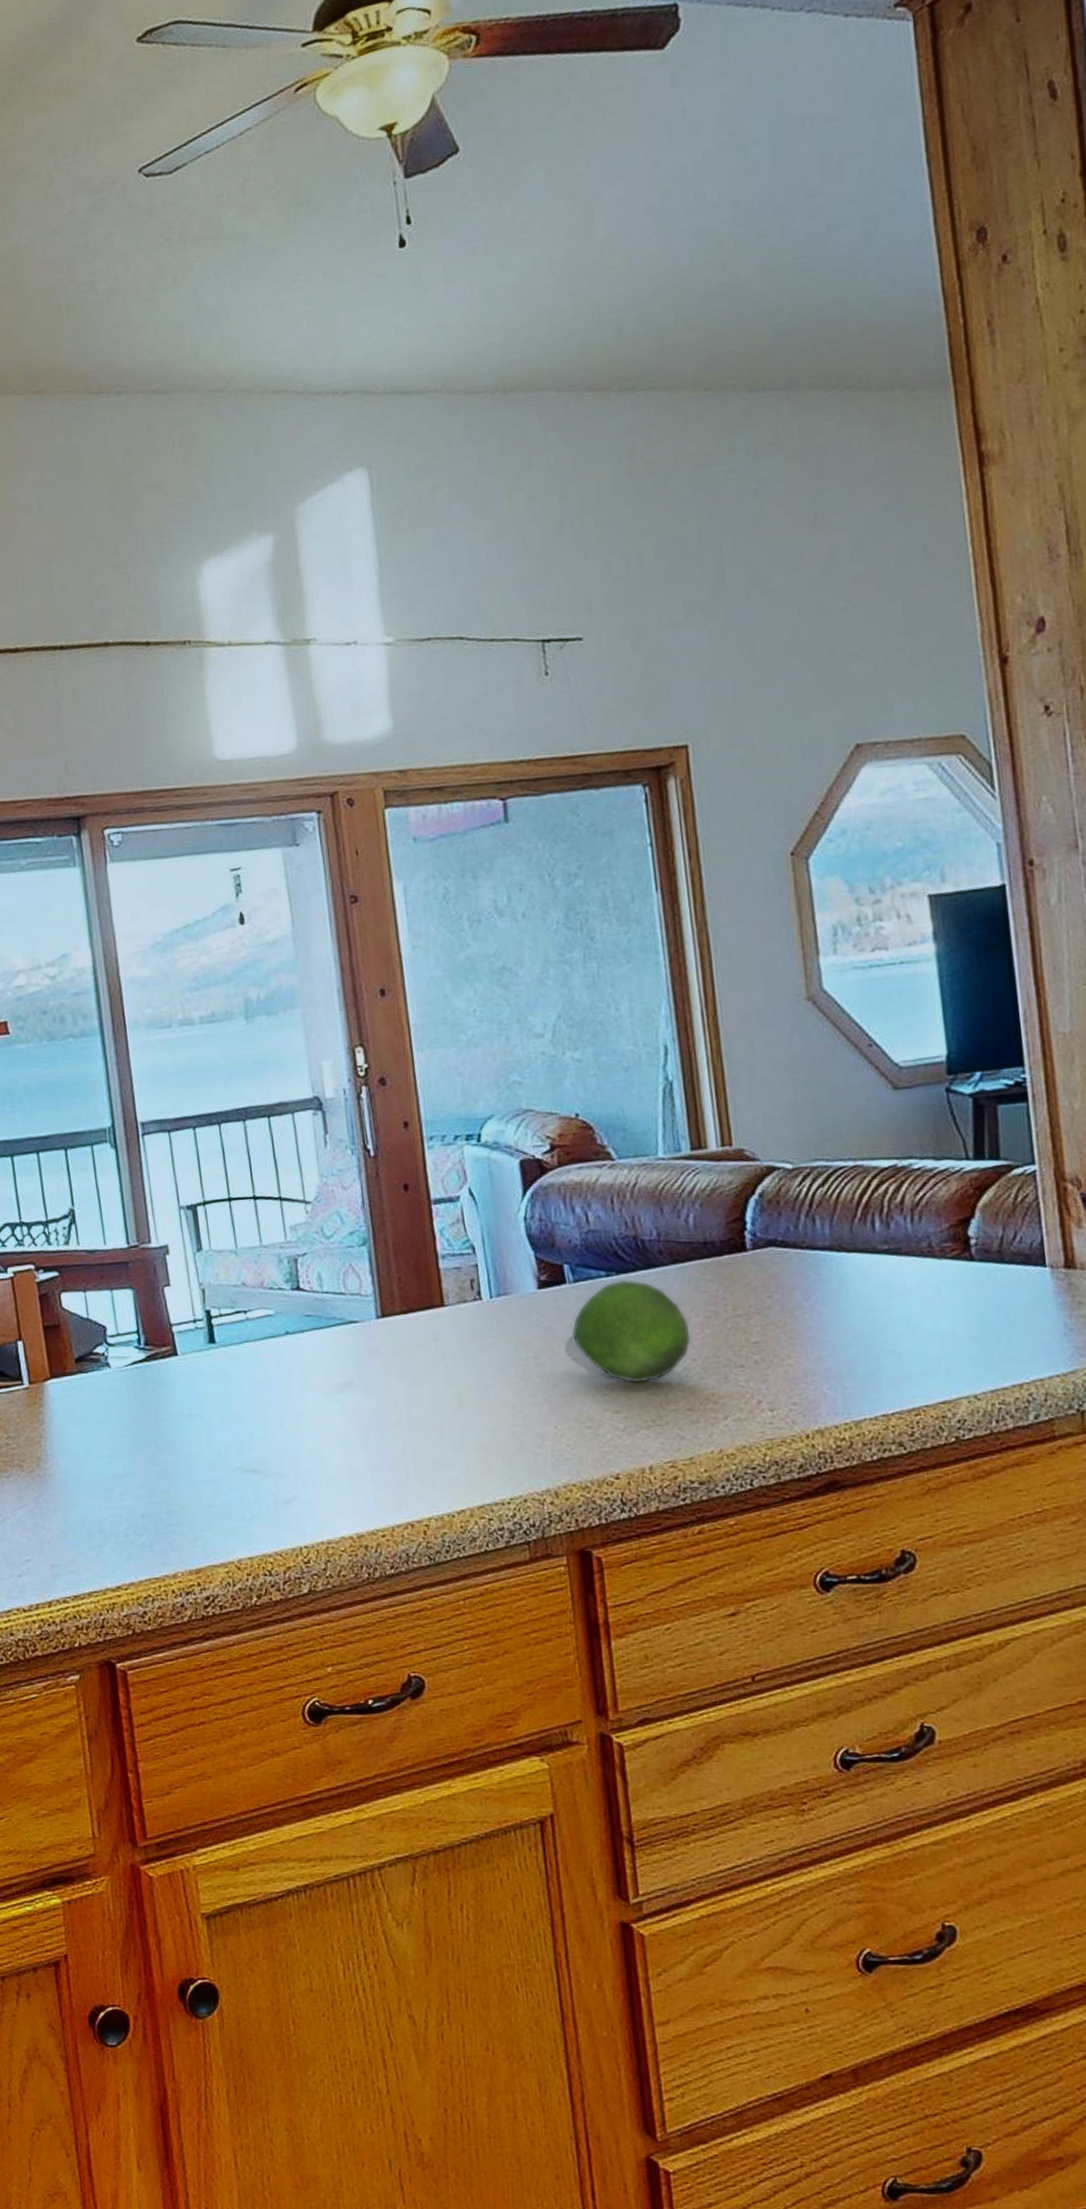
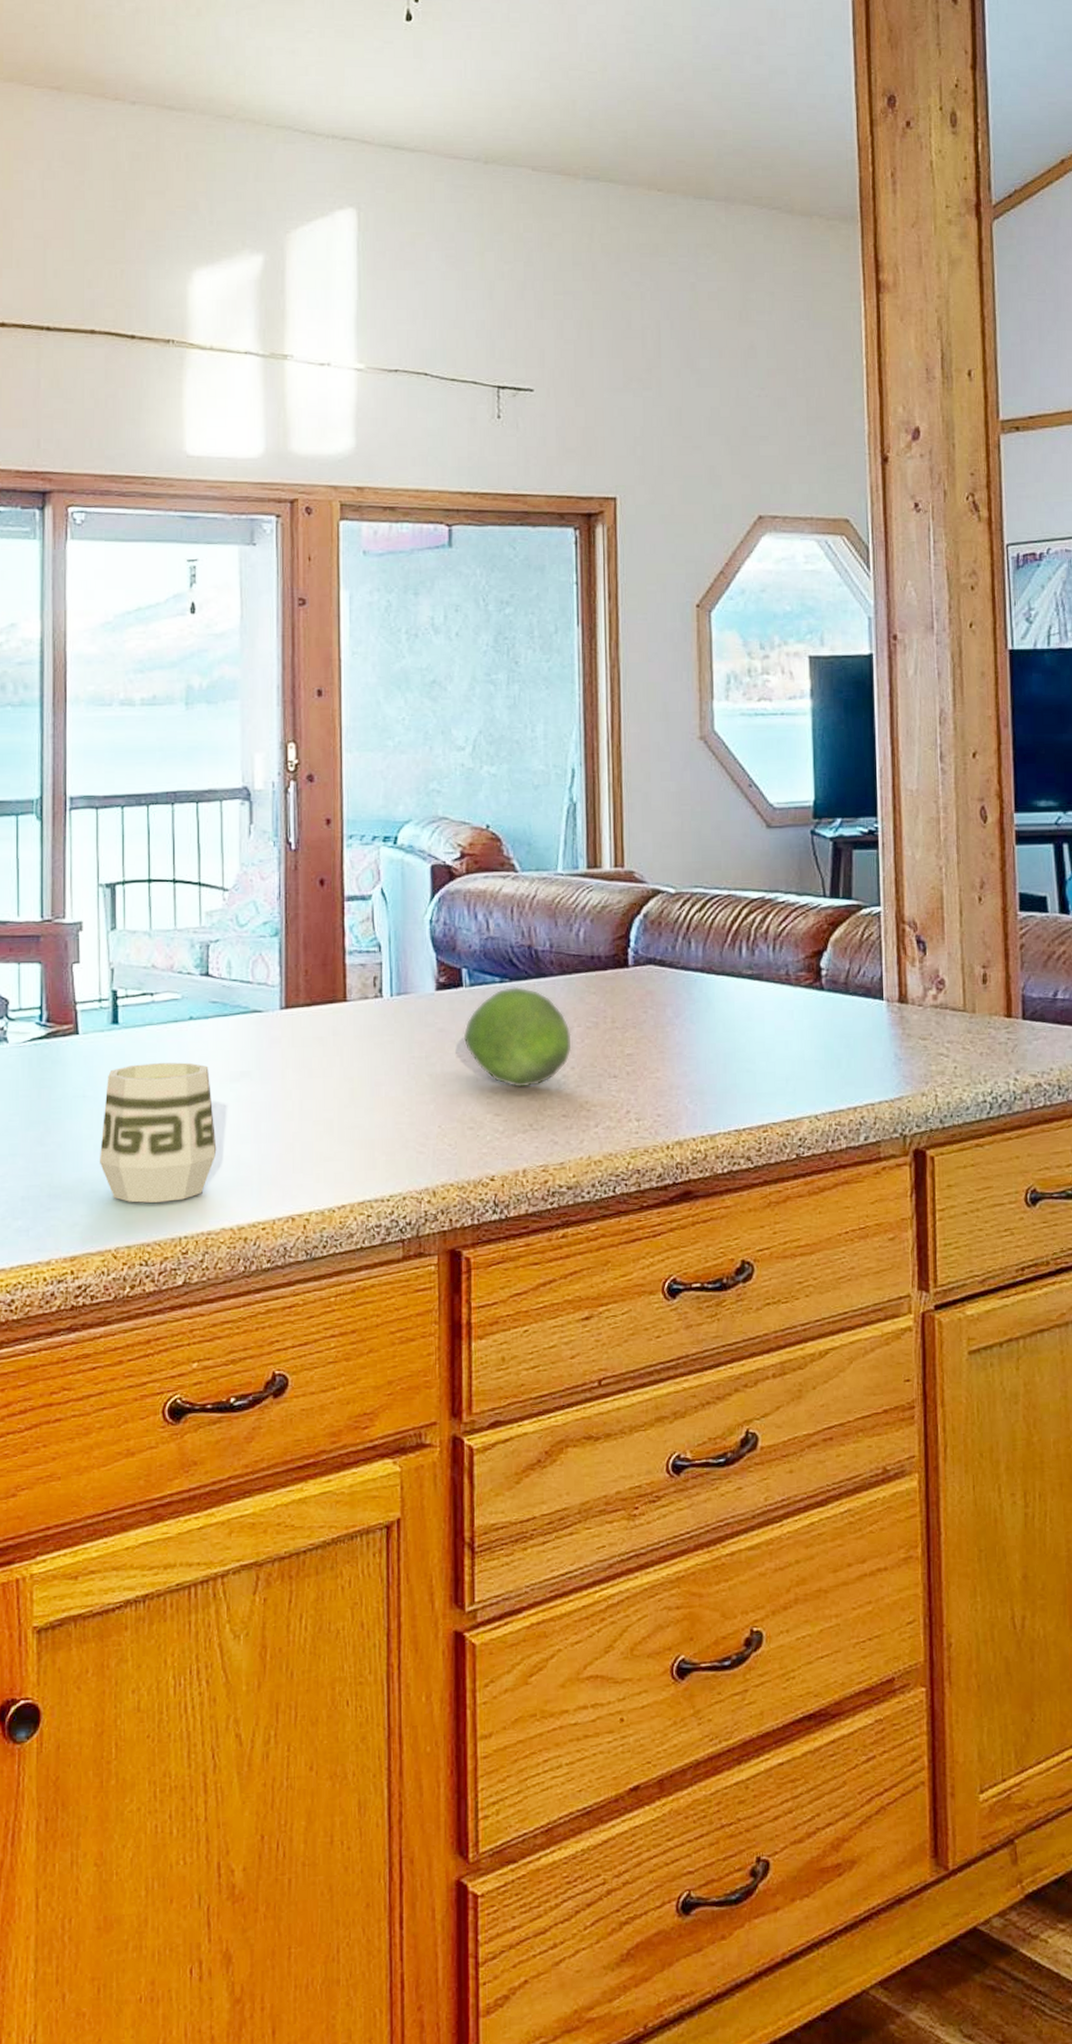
cup: none [210,1376,328,1516] -> present [100,1062,217,1203]

